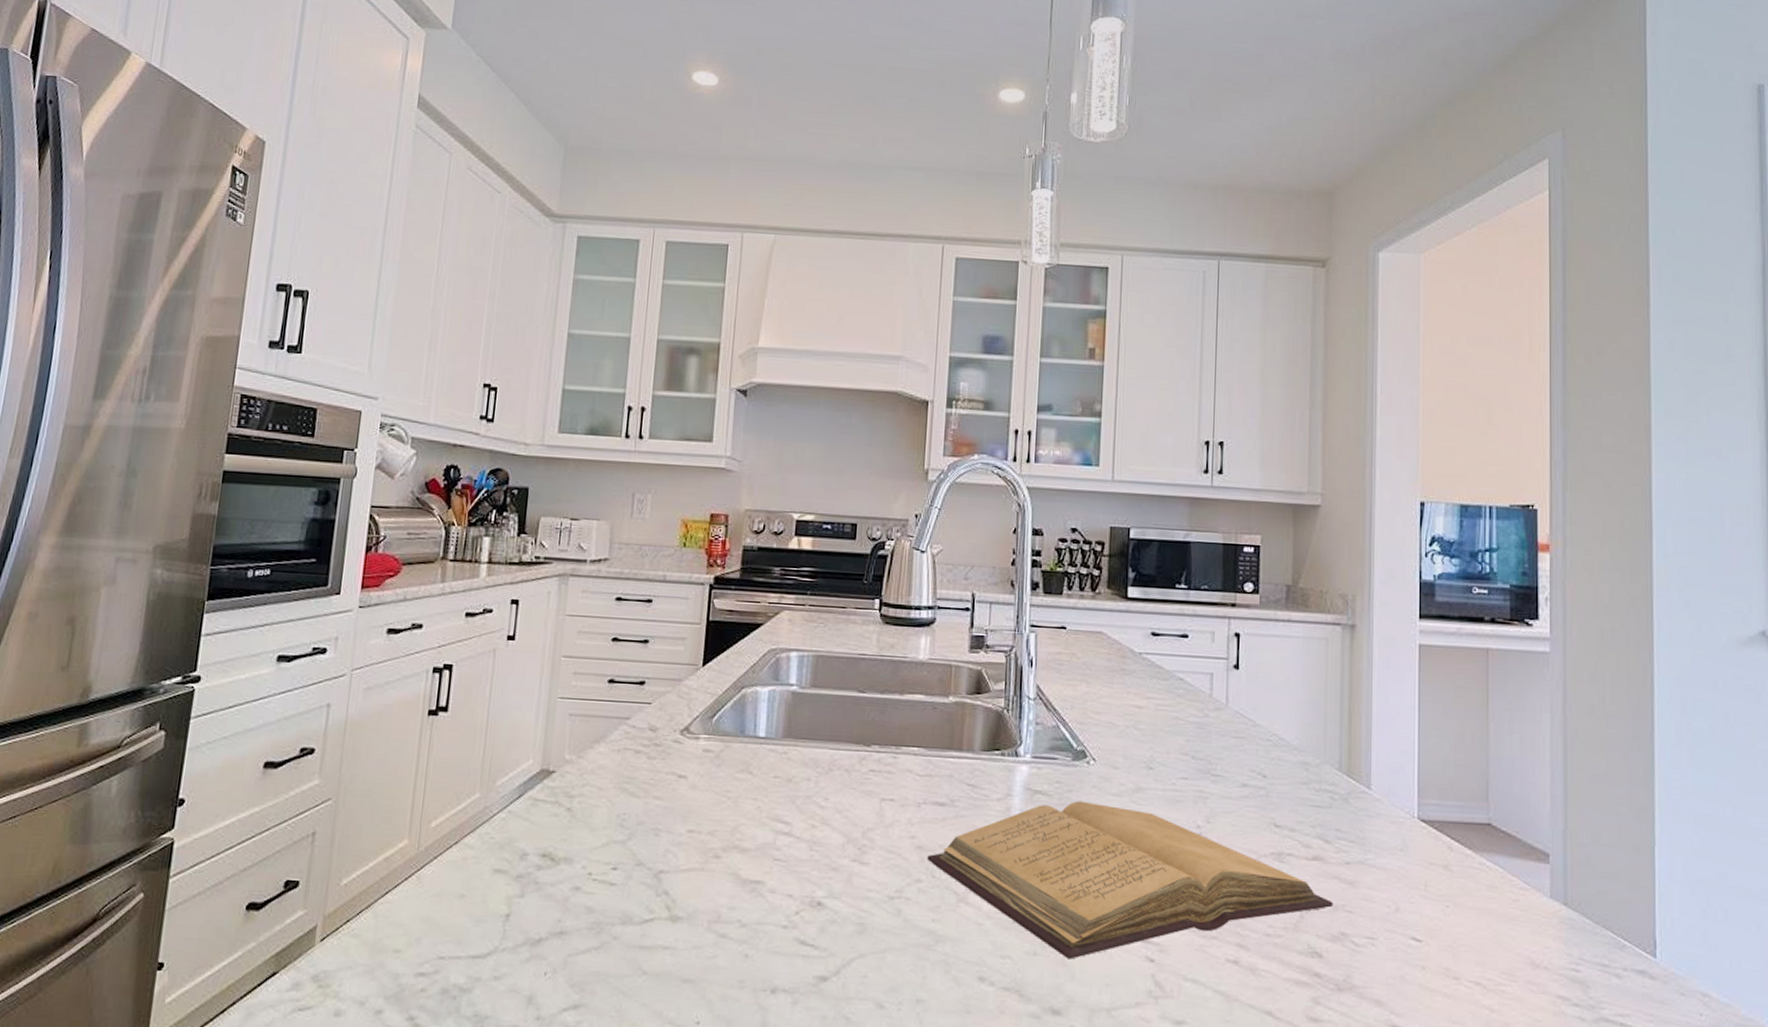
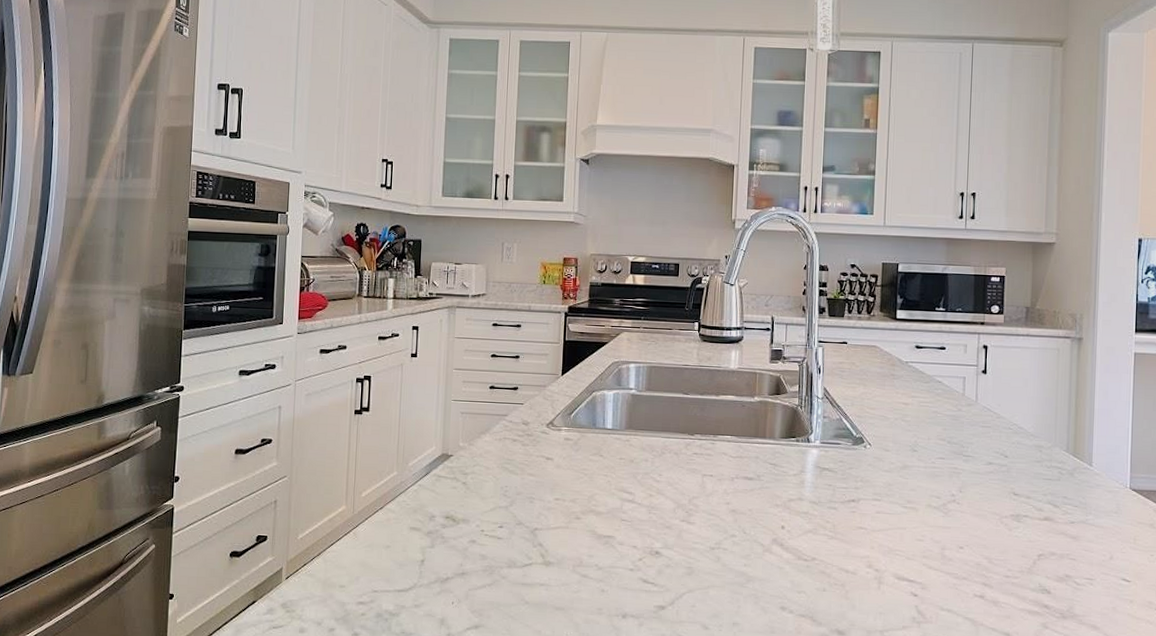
book: present [927,801,1333,960] -> none [739,476,1060,594]

